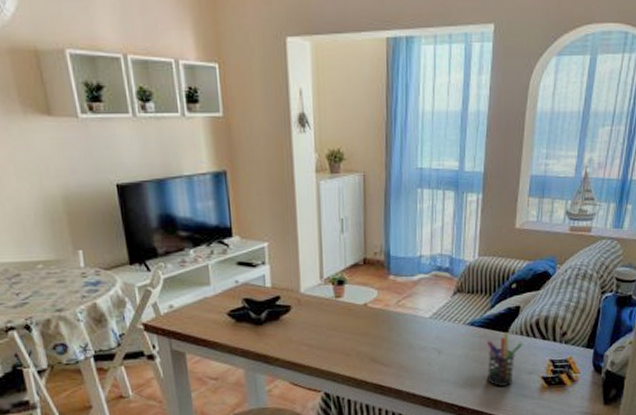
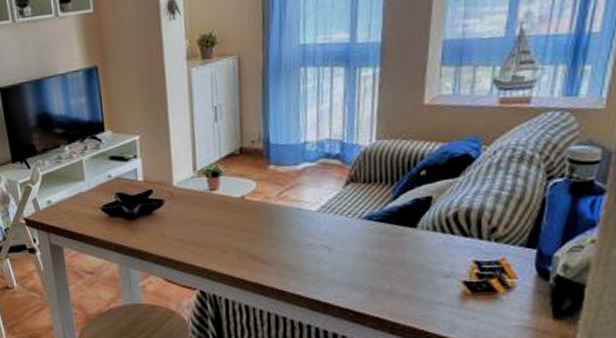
pen holder: present [486,332,523,388] -> none [388,227,437,292]

